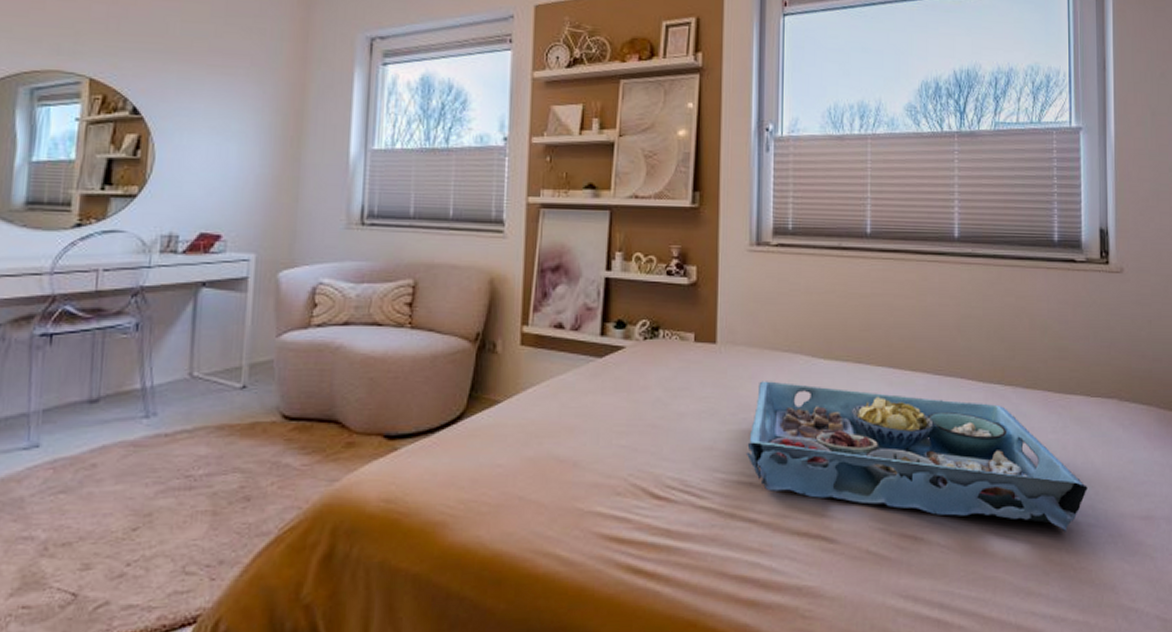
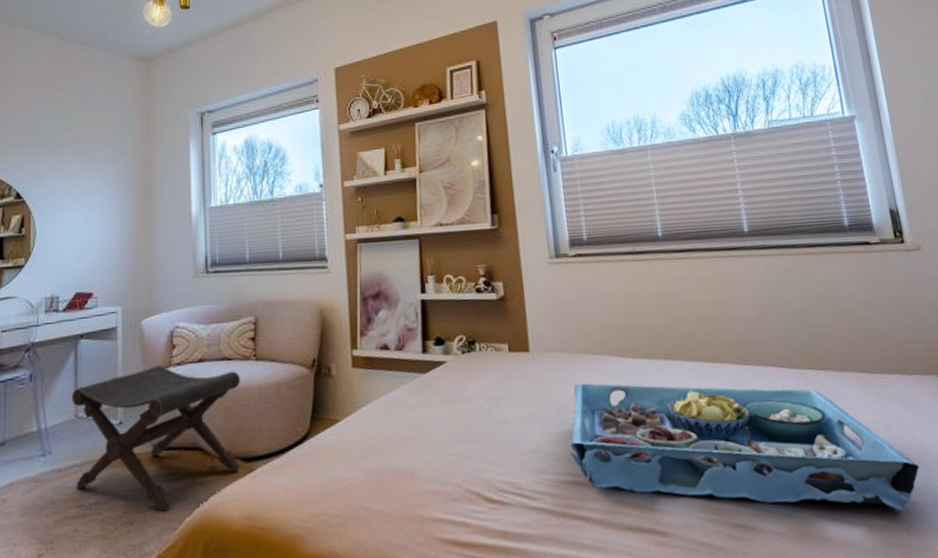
footstool: none [184,326,391,488] -> present [71,365,240,512]

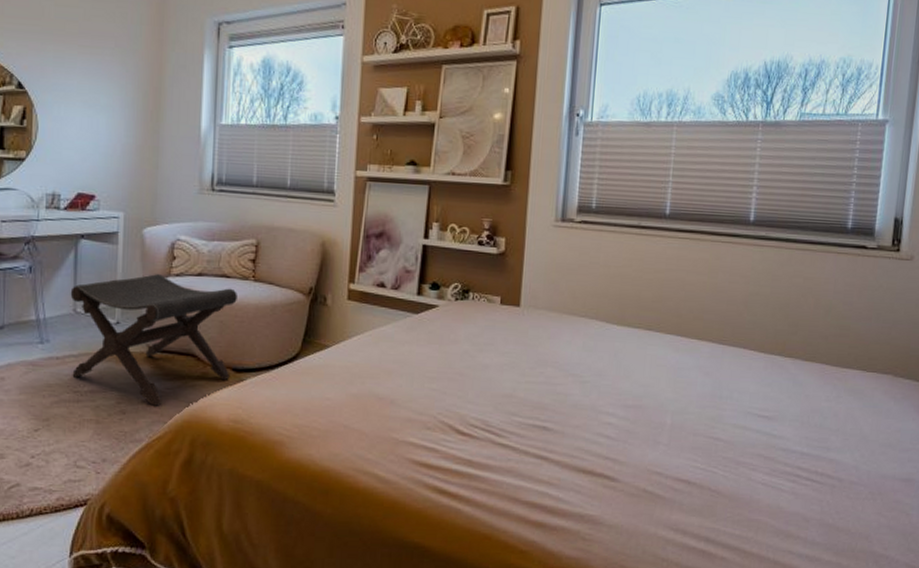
serving tray: present [569,383,919,514] -> none [541,341,854,487]

